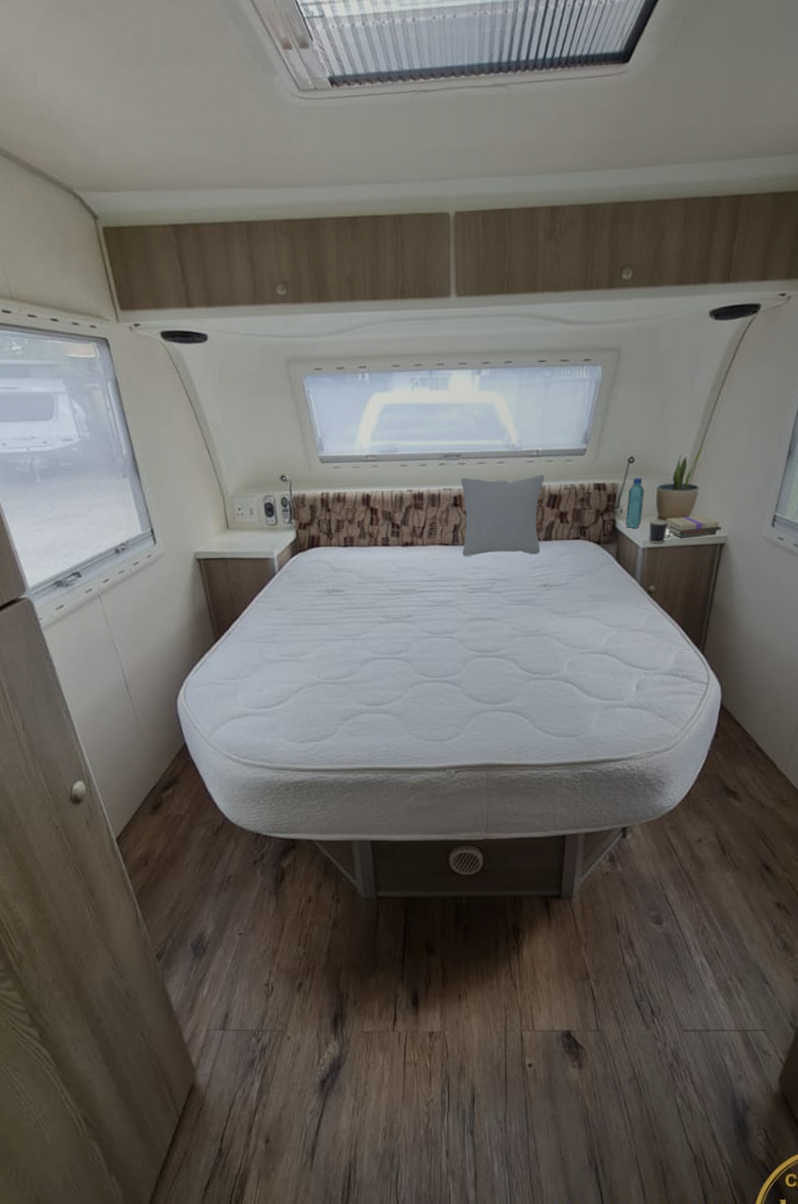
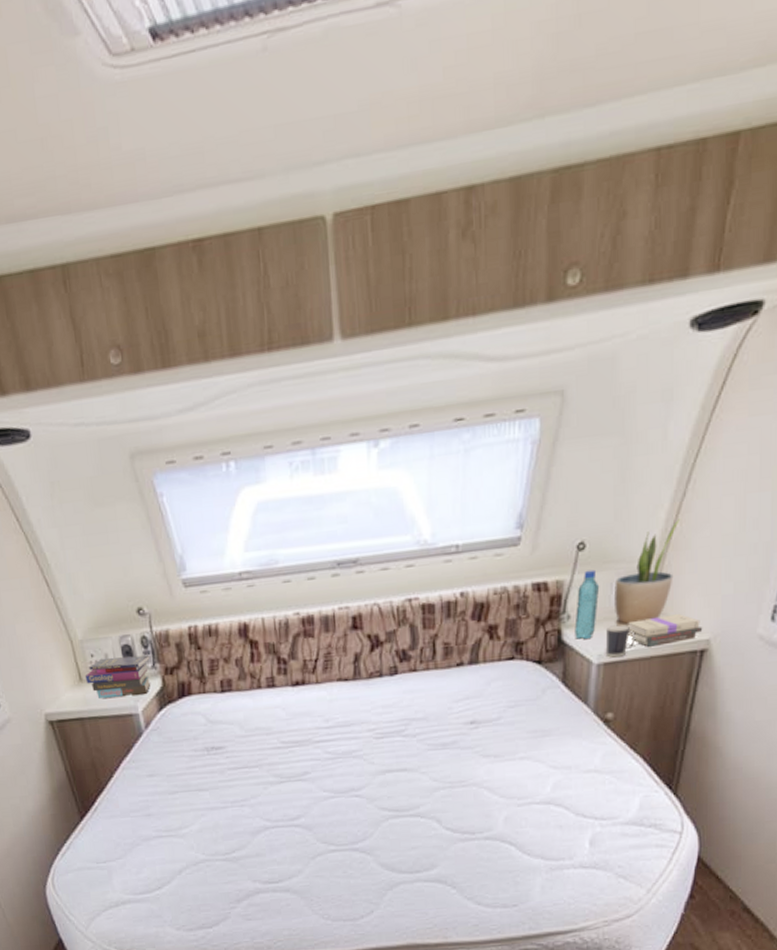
books: none [231,512,287,543] -> present [85,655,150,698]
pillow: present [461,475,544,556] -> none [360,578,467,693]

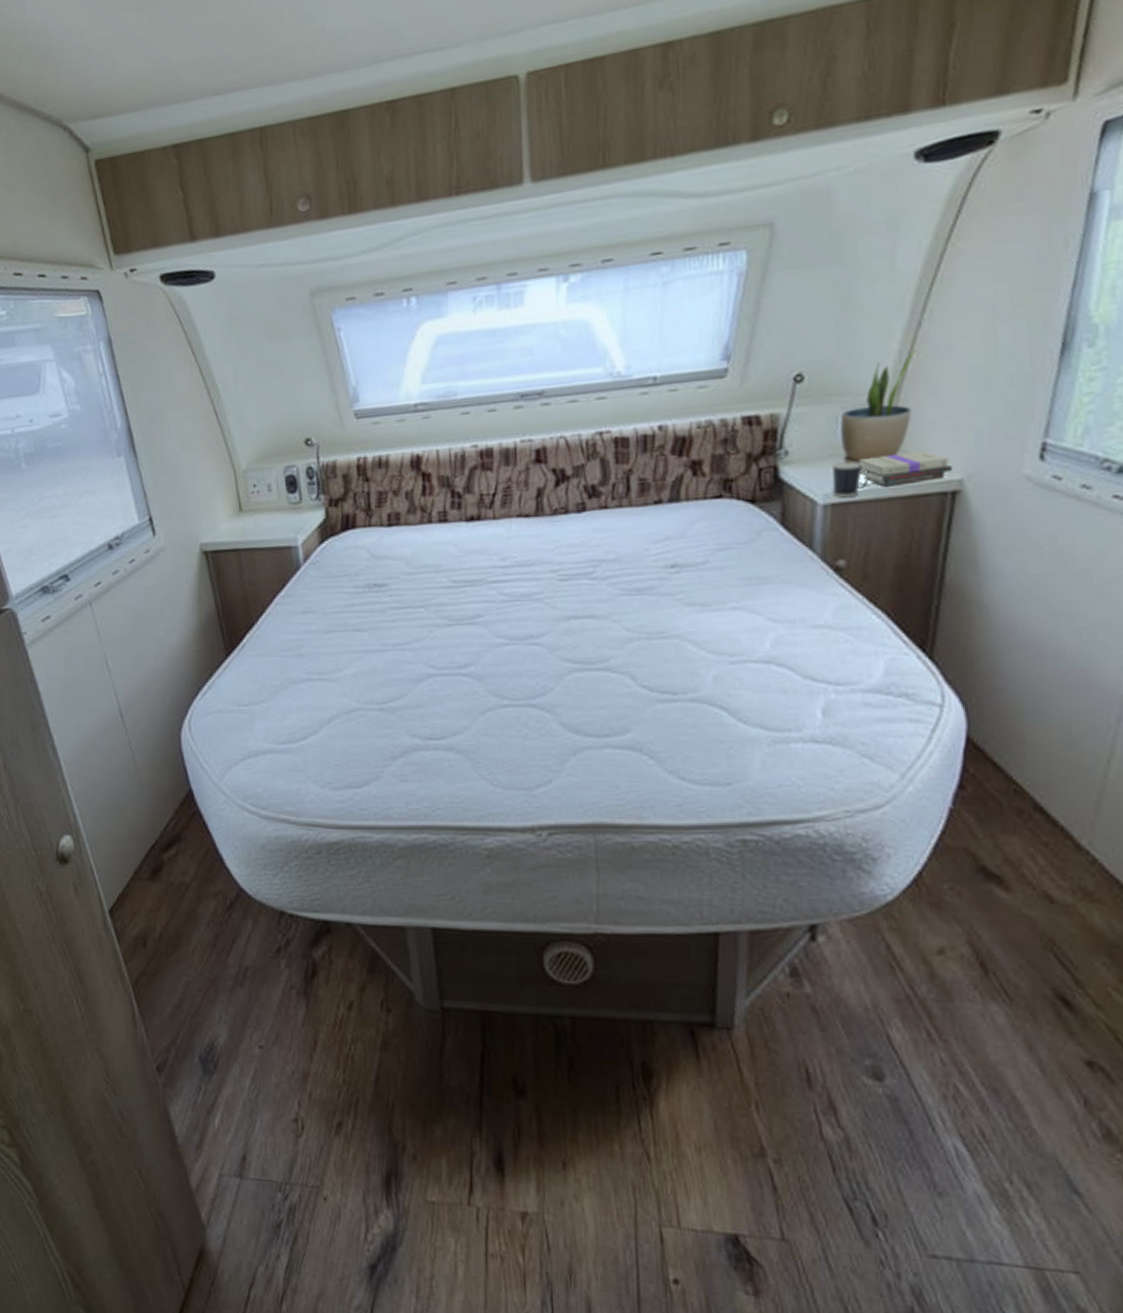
books: present [85,655,150,698] -> none [245,486,314,529]
water bottle: present [574,569,600,640] -> none [794,402,823,478]

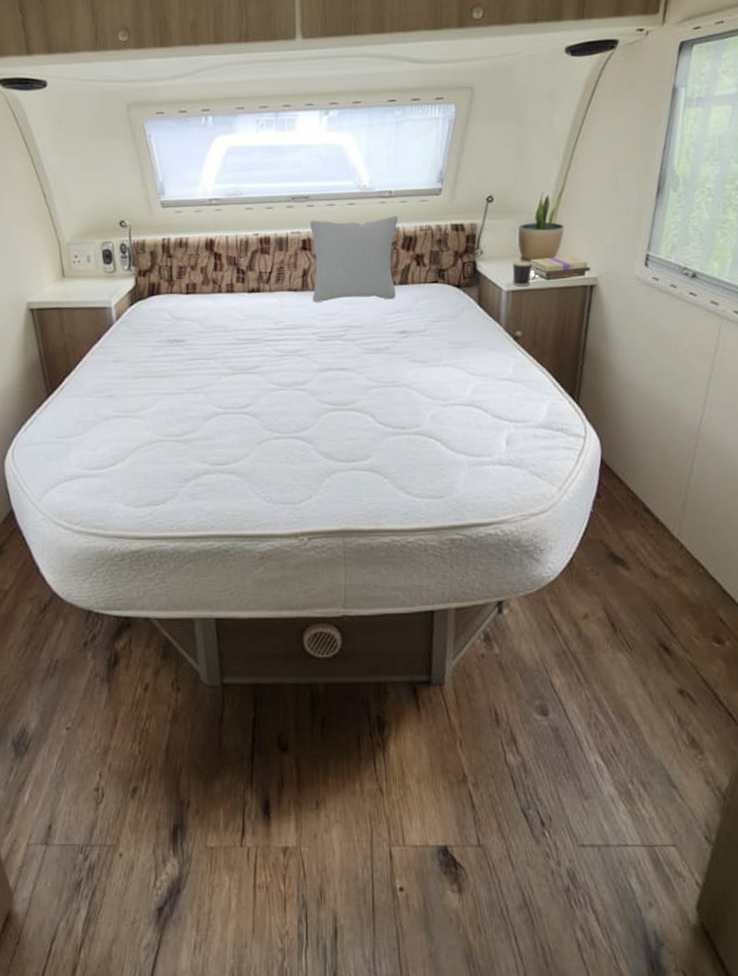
pillow: none [544,410,666,530] -> present [309,216,398,302]

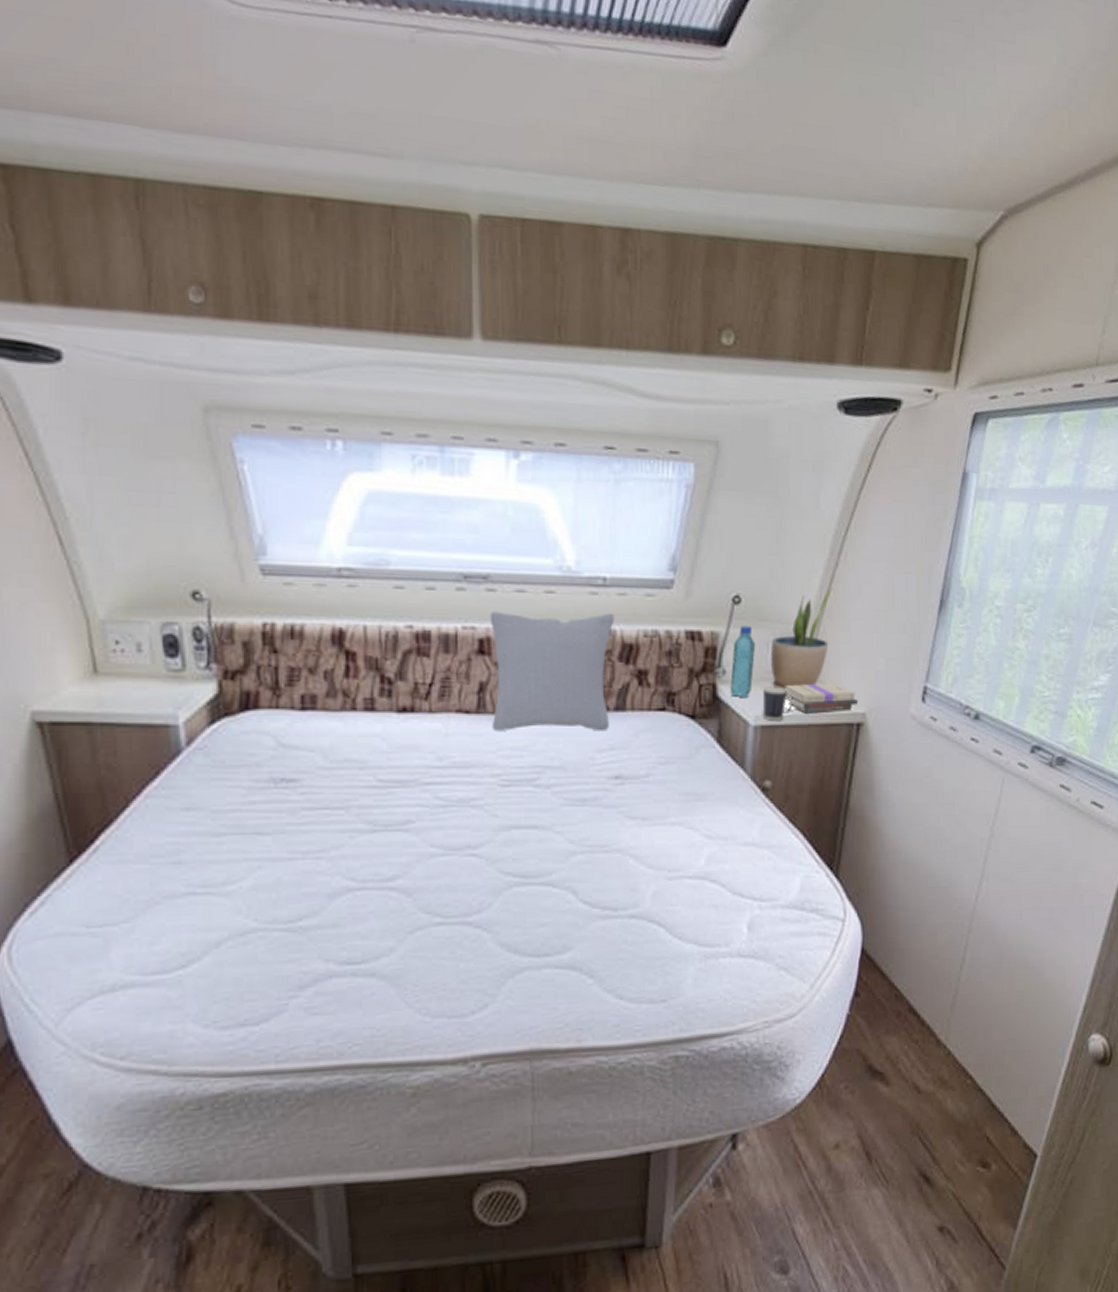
water bottle: none [487,217,506,271] -> present [730,625,756,699]

